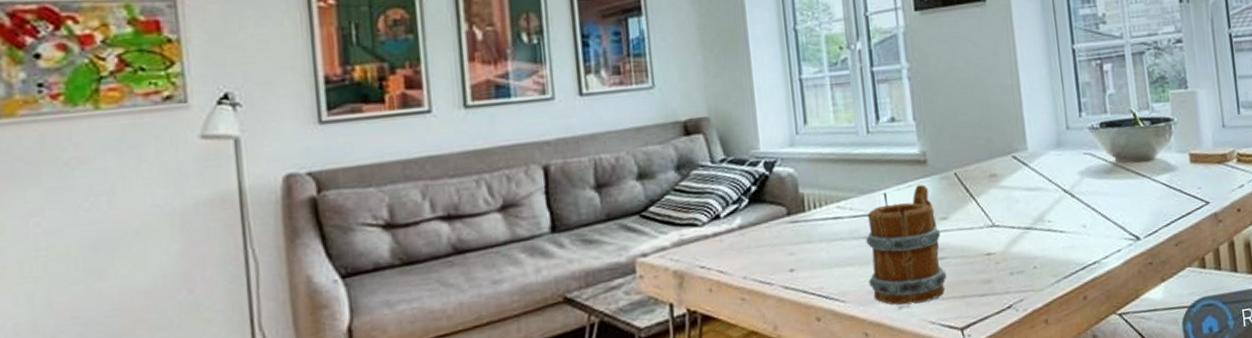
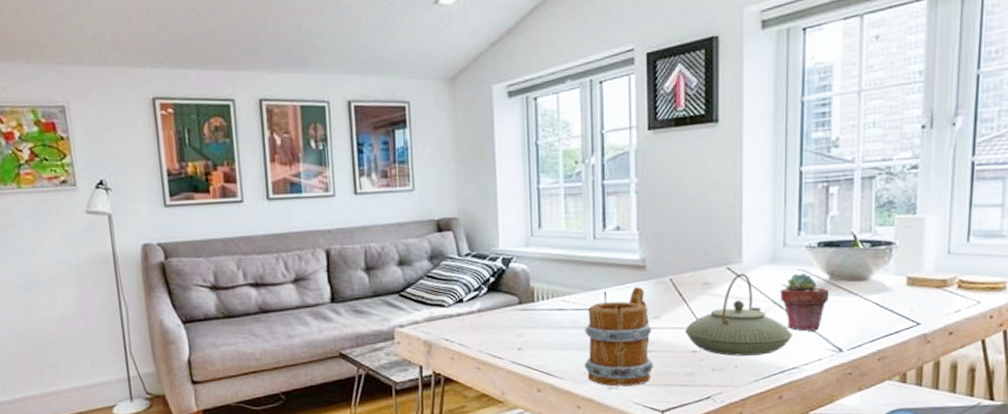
teapot: none [976,160,1089,256] -> present [685,273,793,356]
potted succulent: none [1070,157,1119,221] -> present [780,273,829,332]

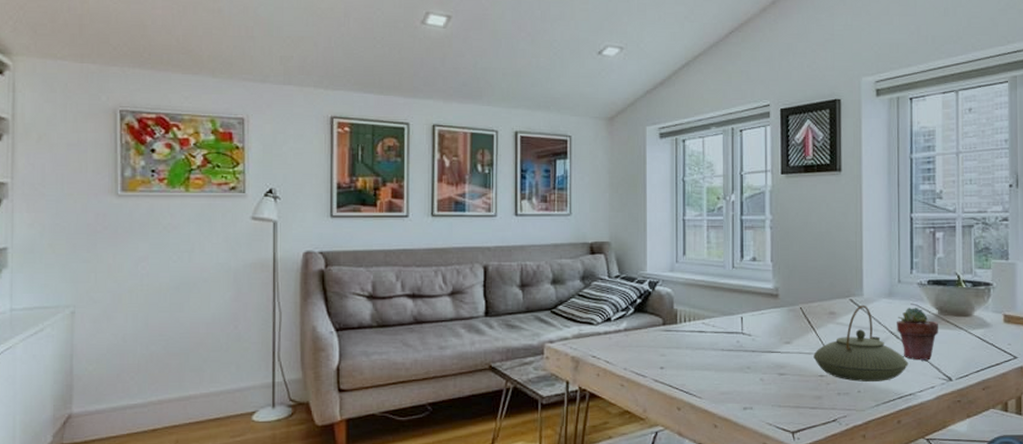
mug: present [584,287,654,387] -> none [722,314,785,407]

